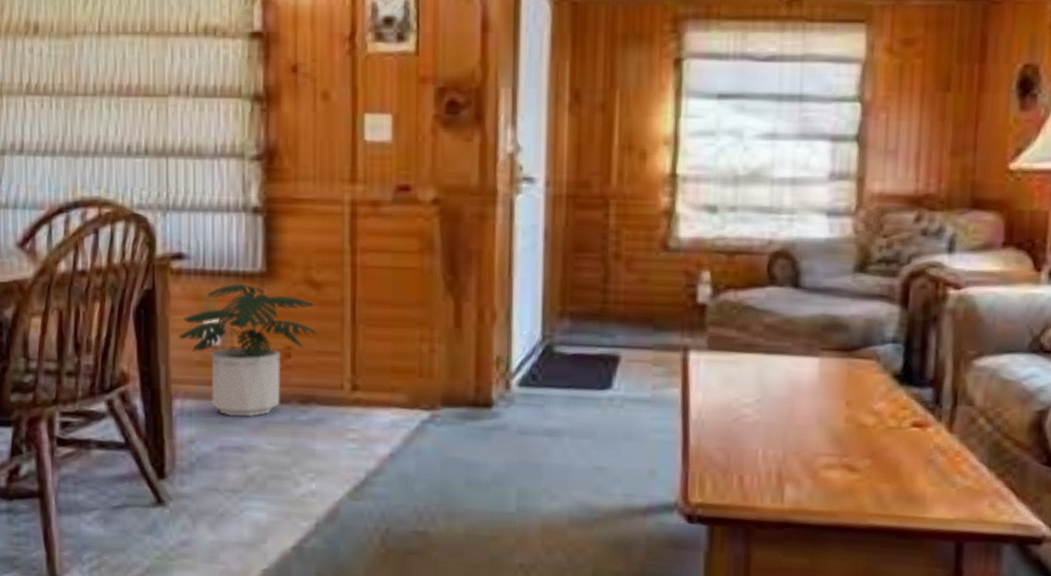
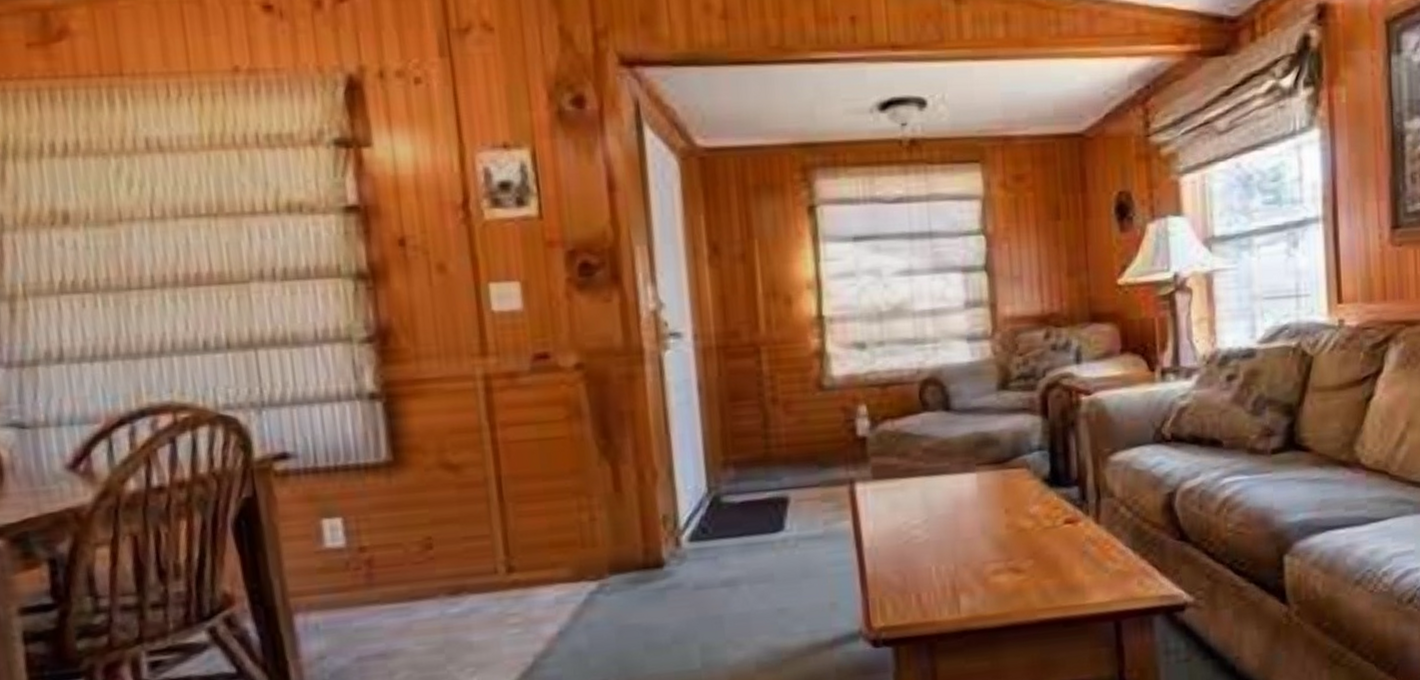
potted plant: present [178,283,317,417] -> none [292,476,461,622]

